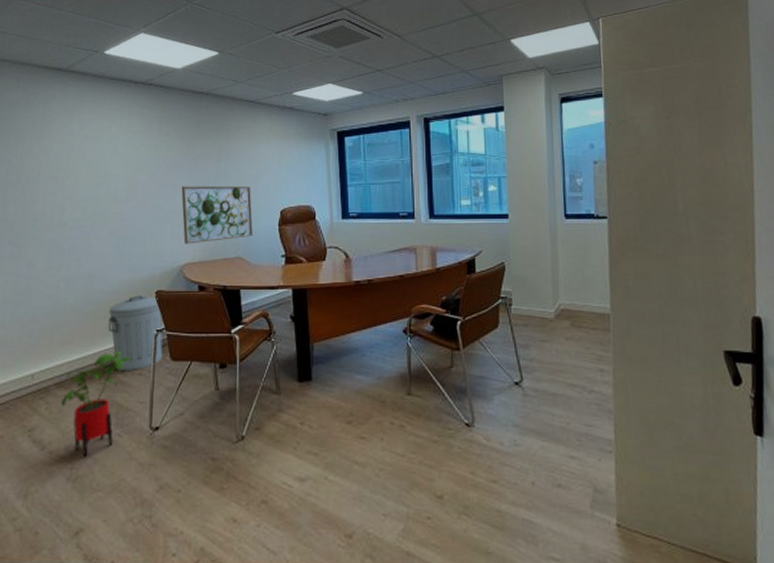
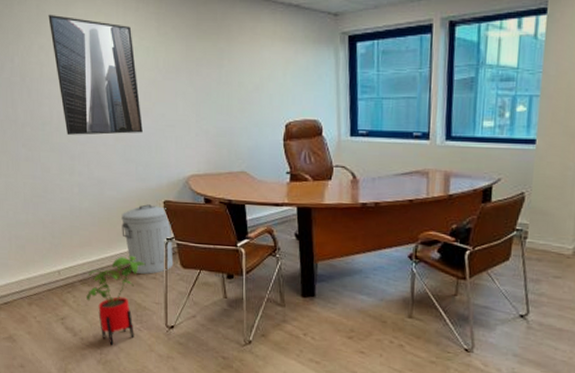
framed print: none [52,119,139,230] -> present [48,14,143,135]
wall art: present [181,185,254,244] -> none [183,93,258,156]

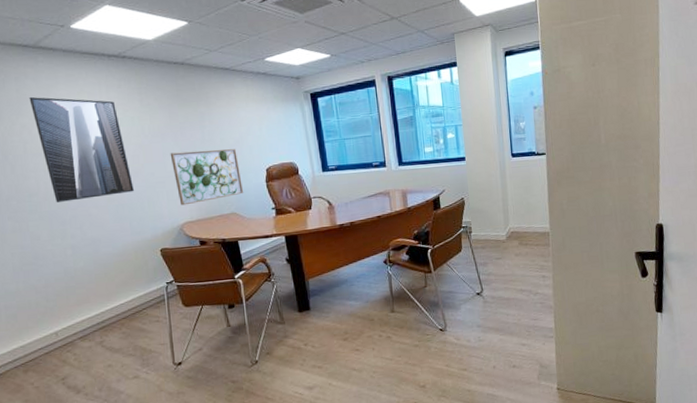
house plant: present [85,255,146,345] -> none [87,304,148,394]
trash can: present [121,204,174,274] -> none [119,254,176,320]
wall art: none [183,93,258,156] -> present [170,149,244,206]

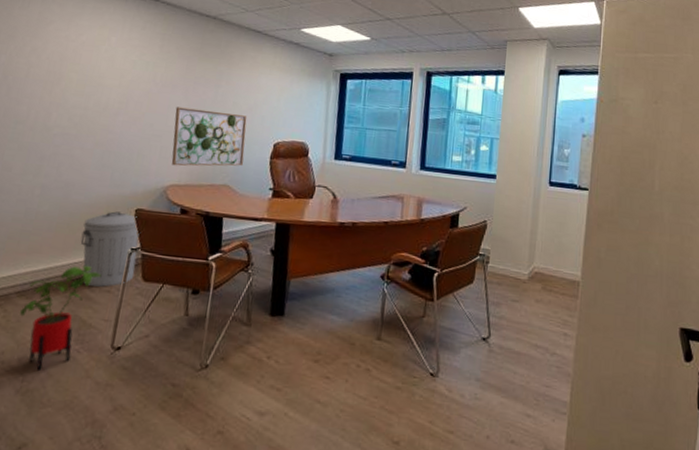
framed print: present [29,96,134,202] -> none [41,21,135,140]
house plant: none [87,304,148,394] -> present [19,265,102,370]
trash can: none [119,254,176,320] -> present [80,211,141,287]

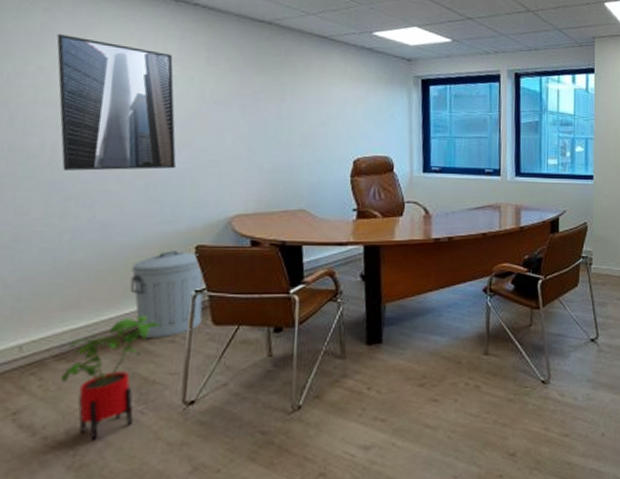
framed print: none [41,21,135,140] -> present [56,33,176,171]
wall art: present [171,107,247,167] -> none [232,126,321,194]

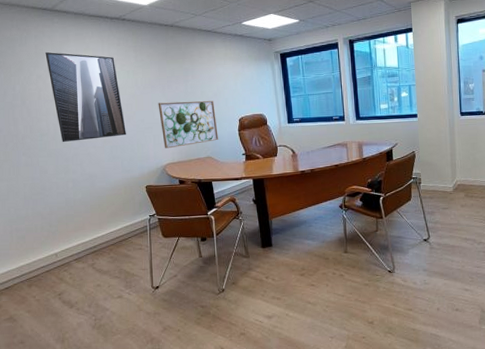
house plant: present [59,315,162,441] -> none [80,232,133,311]
trash can: present [130,251,205,338] -> none [110,190,156,247]
wall art: none [232,126,321,194] -> present [158,100,219,149]

